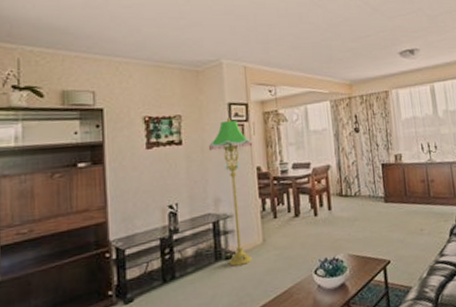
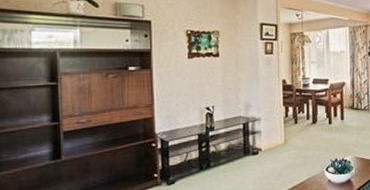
floor lamp: present [209,117,252,266] -> none [242,36,279,160]

